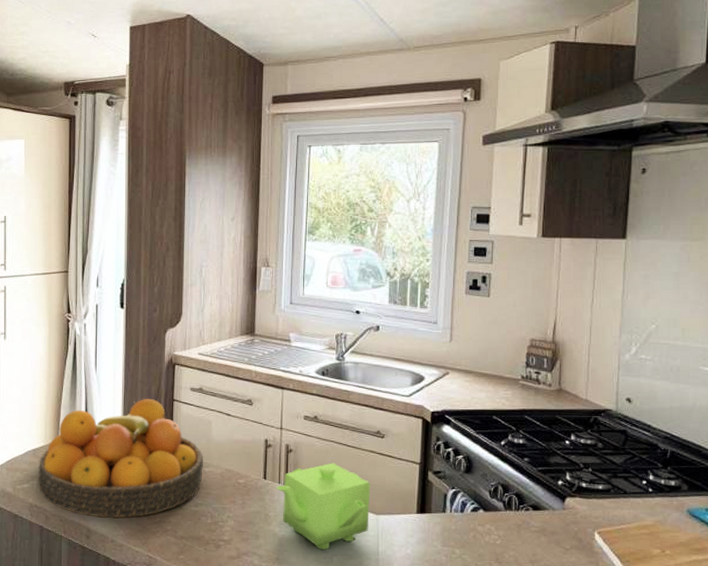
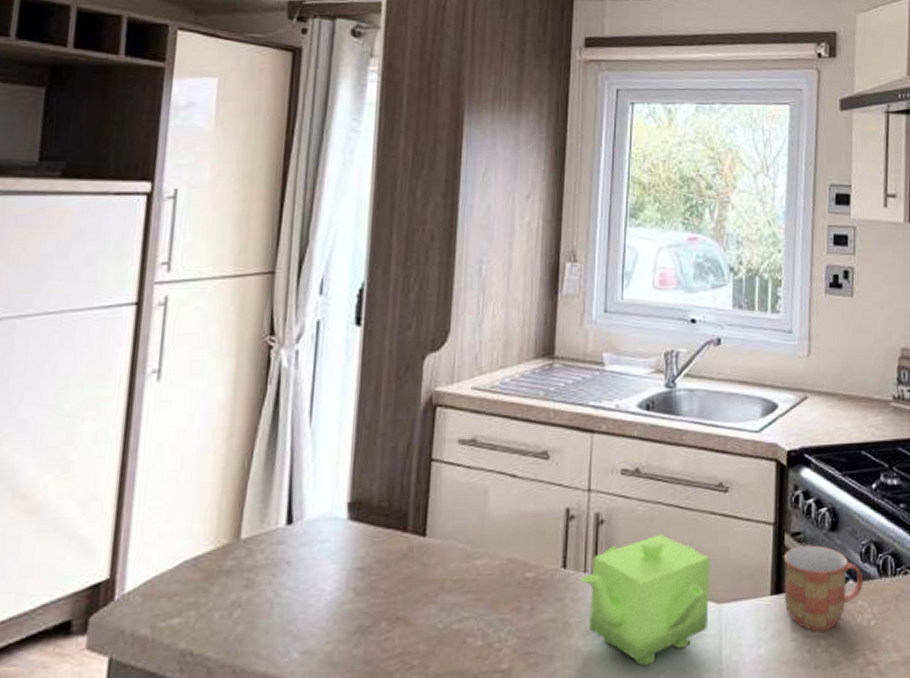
fruit bowl: present [38,398,203,518] -> none [198,459,474,660]
mug: none [427,481,492,544] -> present [783,545,864,632]

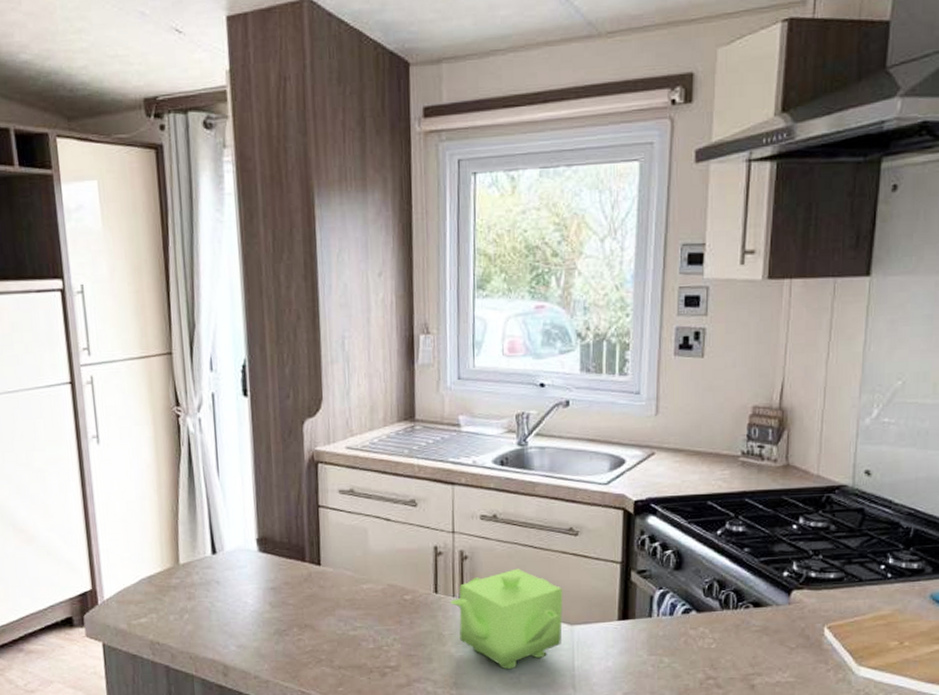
mug: present [783,545,864,632] -> none [630,581,706,651]

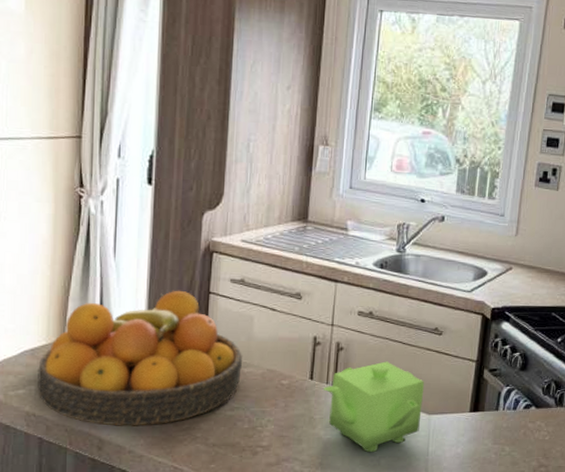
fruit bowl: none [156,506,361,651] -> present [37,290,242,426]

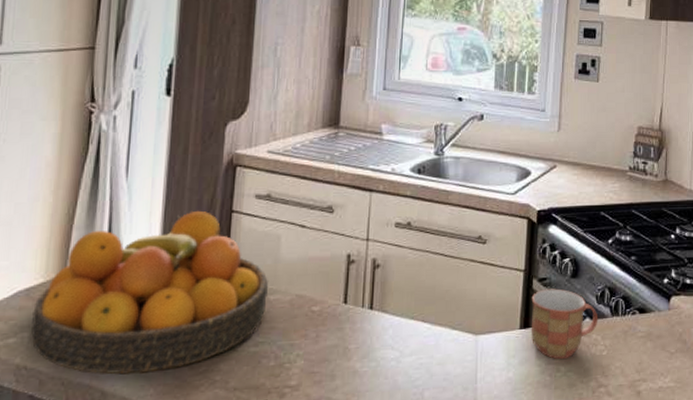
teapot: present [323,361,425,453] -> none [358,277,470,385]
mug: none [480,379,544,441] -> present [531,288,599,360]

